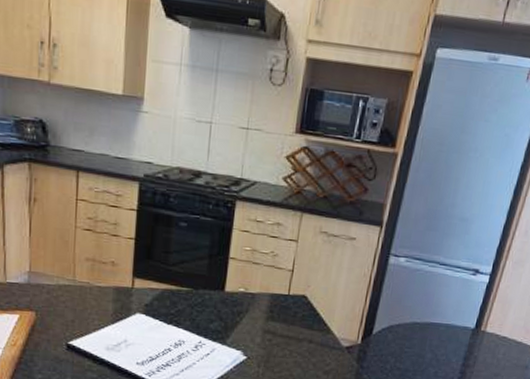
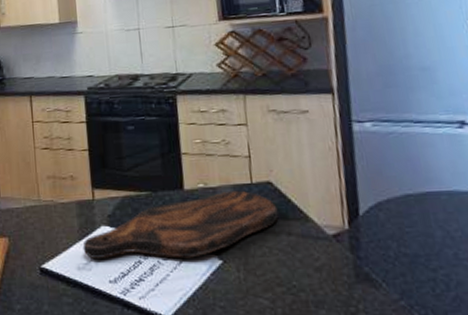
cutting board: none [114,298,306,352] -> present [82,190,279,259]

